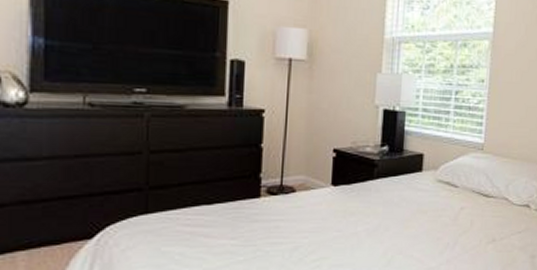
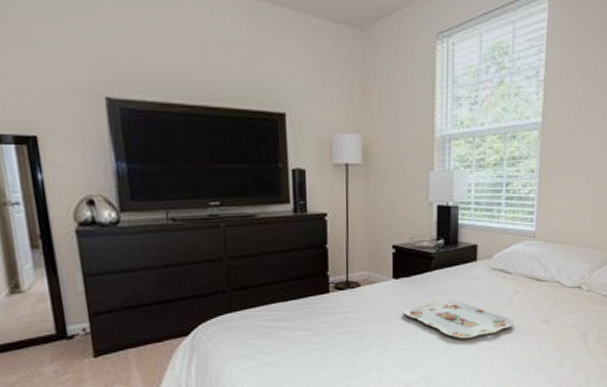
serving tray: none [341,212,458,257] -> present [404,300,513,339]

